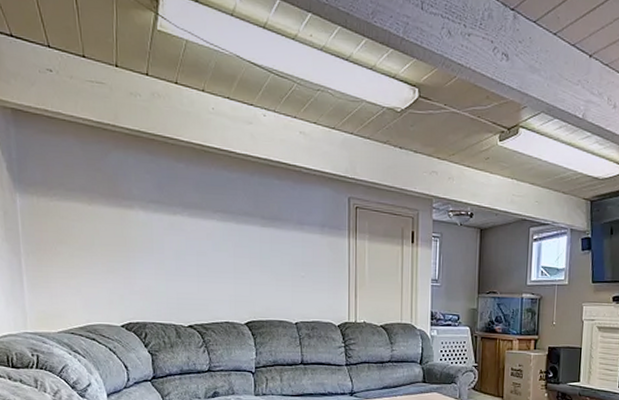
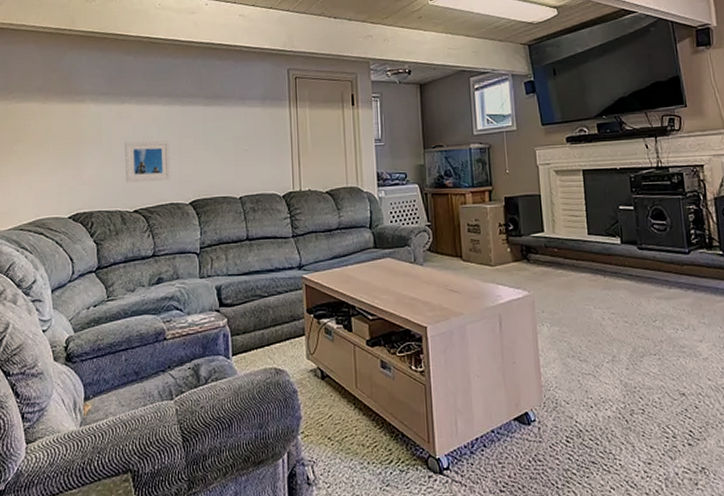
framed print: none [178,255,226,300] -> present [125,141,171,183]

